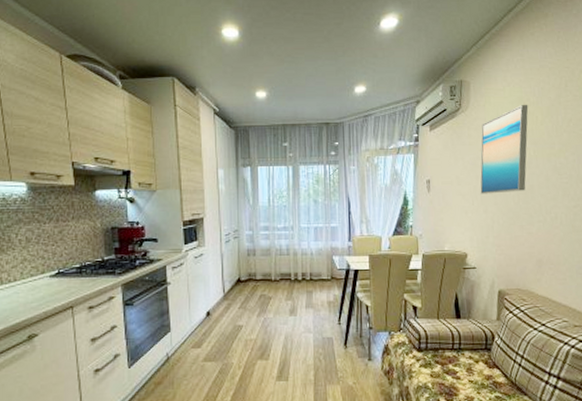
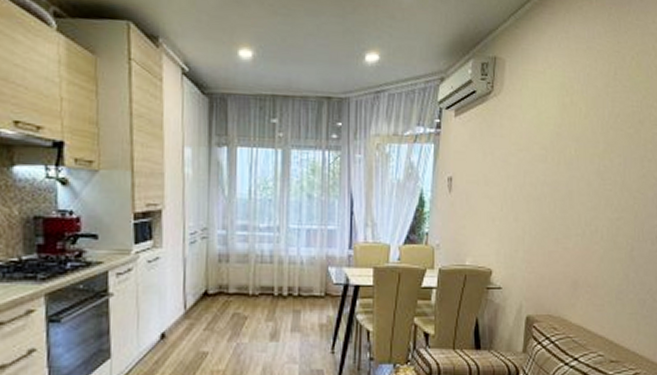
wall art: present [480,104,529,194] -> none [511,92,572,199]

